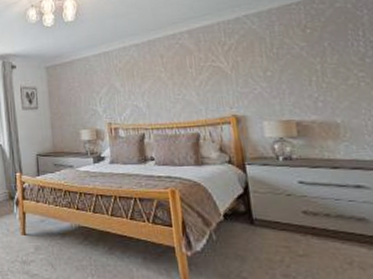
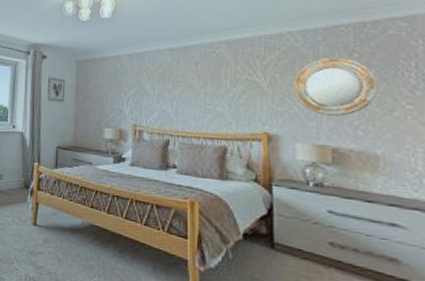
home mirror: none [254,34,332,92] -> present [293,58,378,116]

